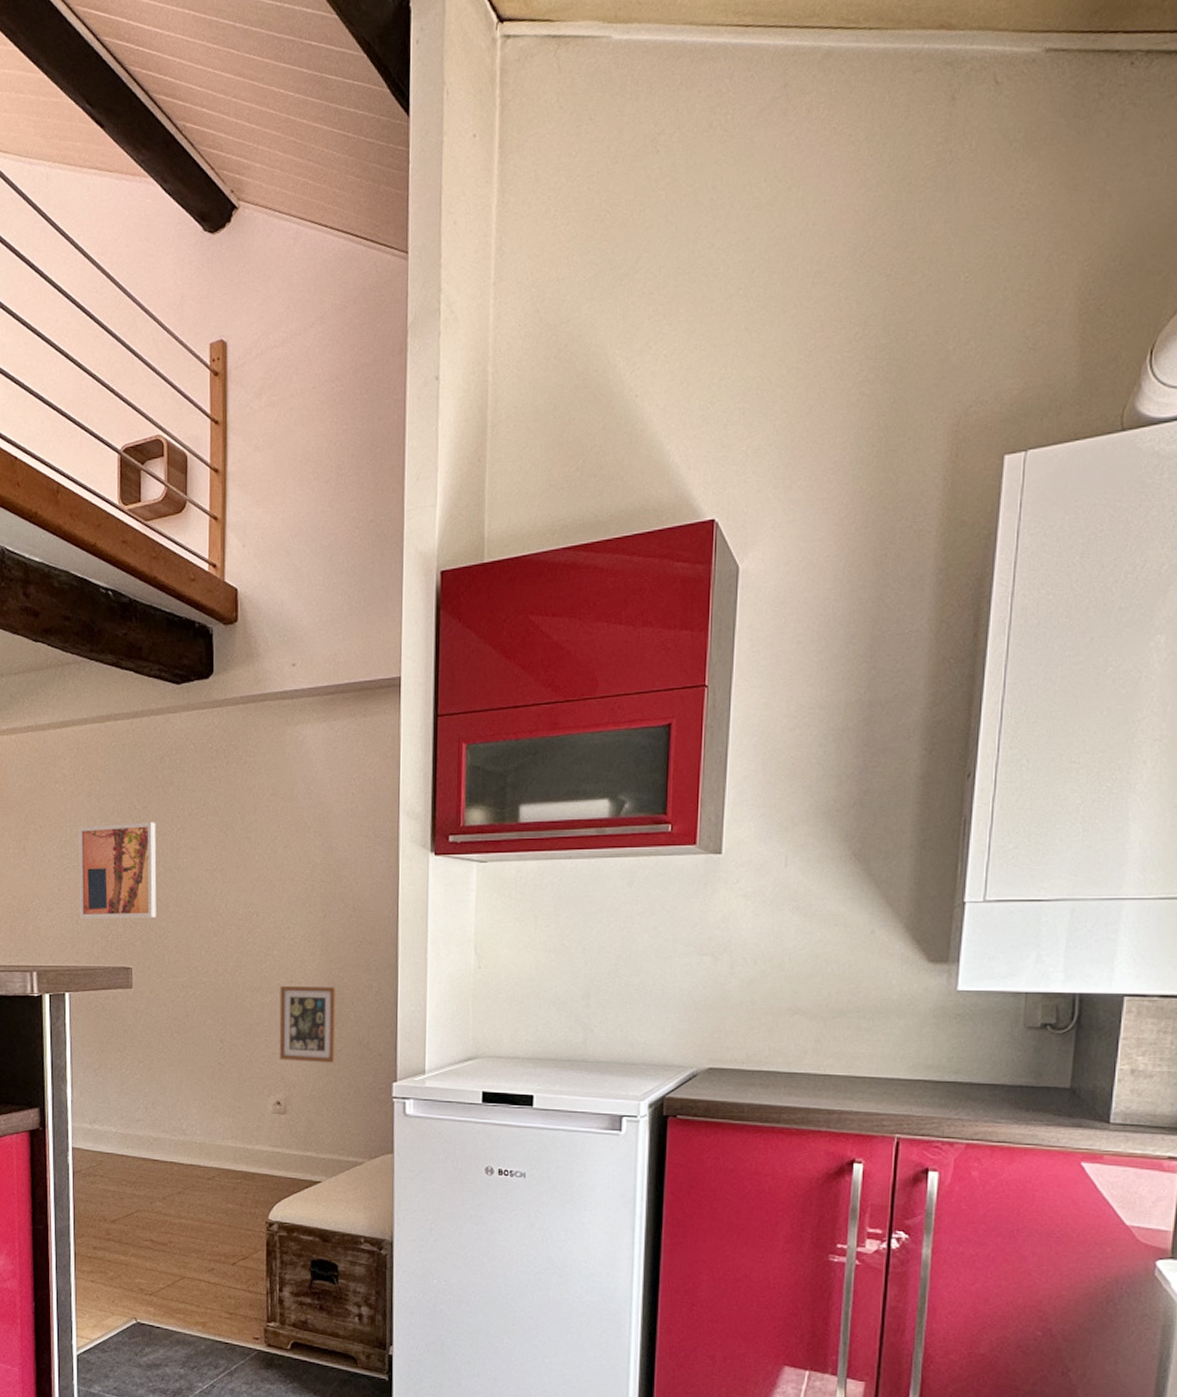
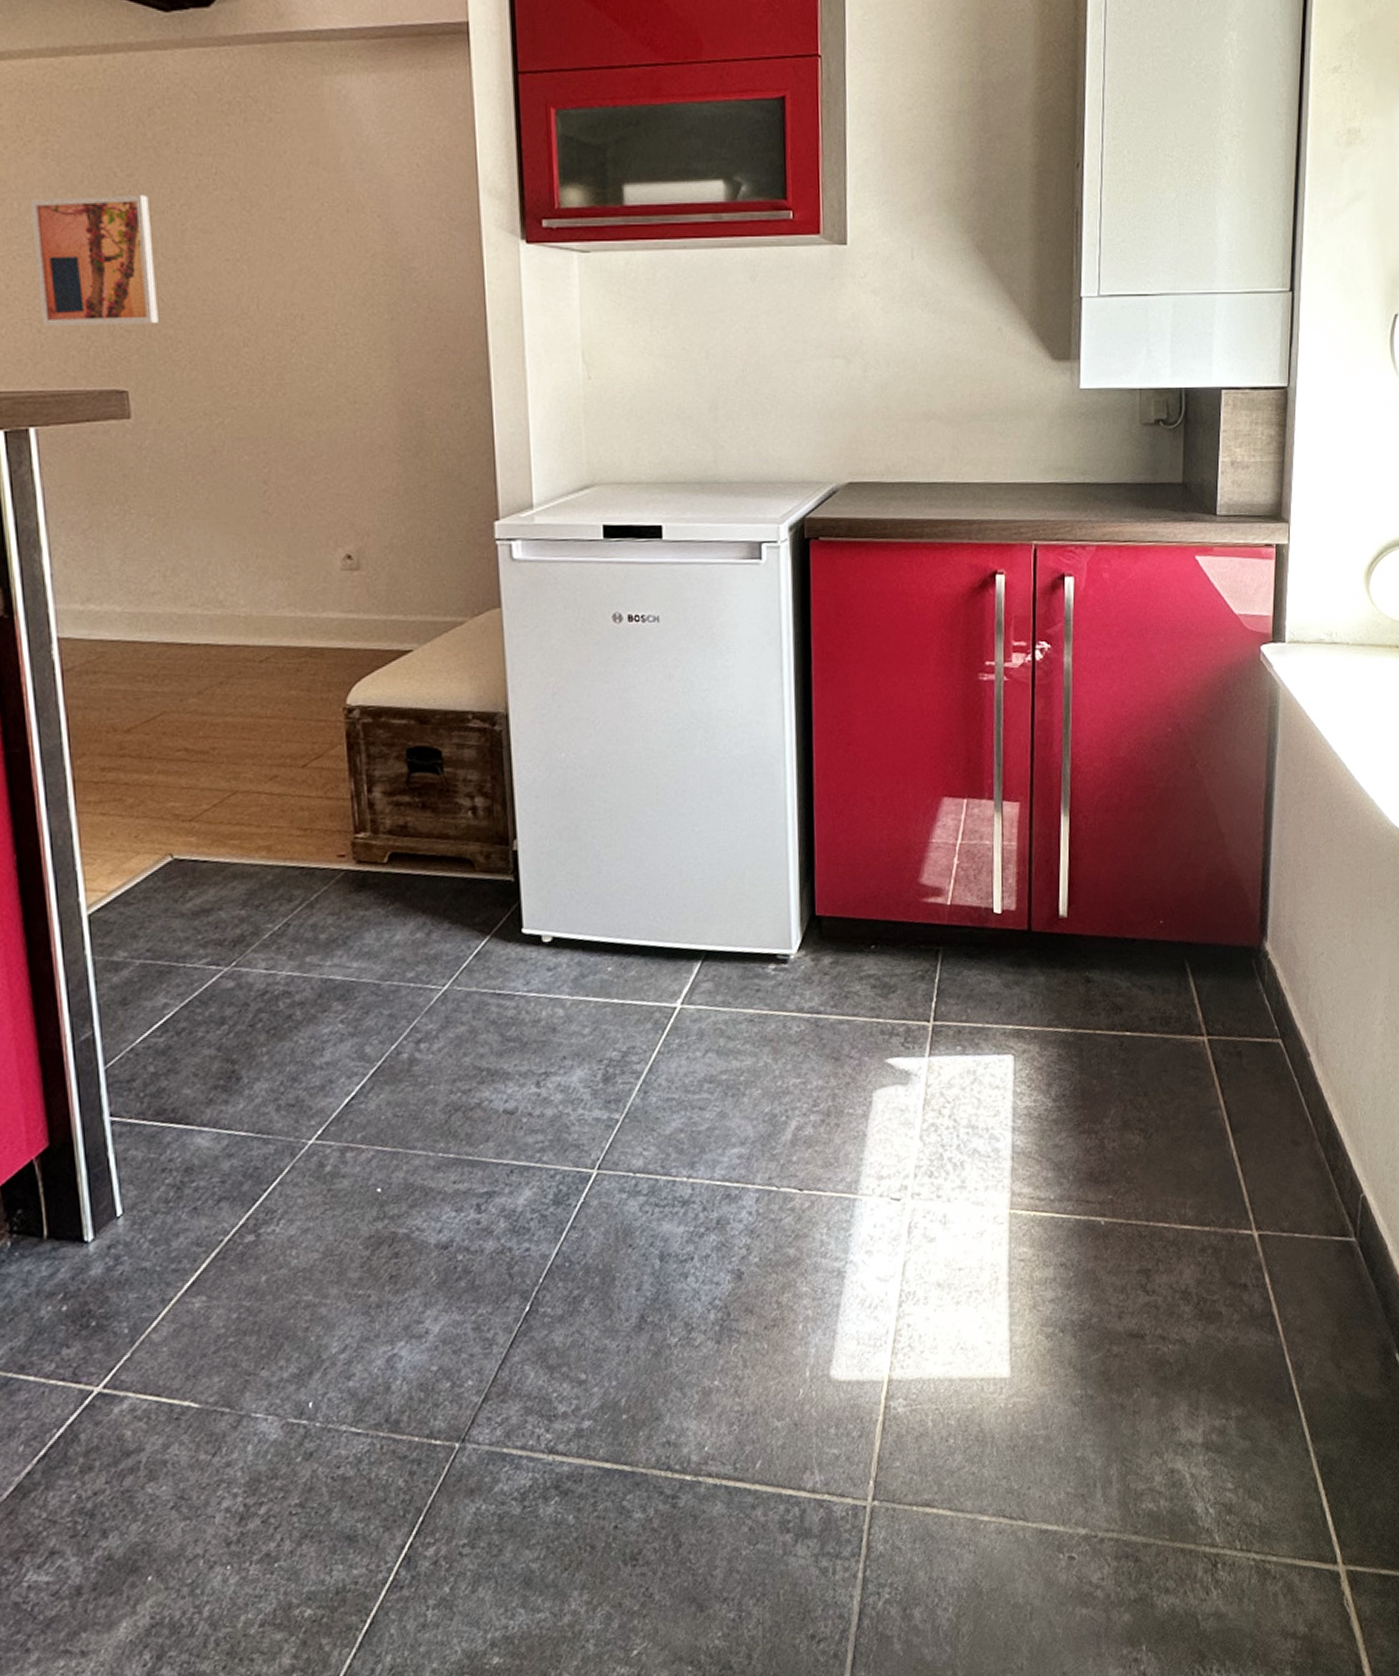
picture frame: present [279,985,337,1063] -> none [340,407,420,503]

